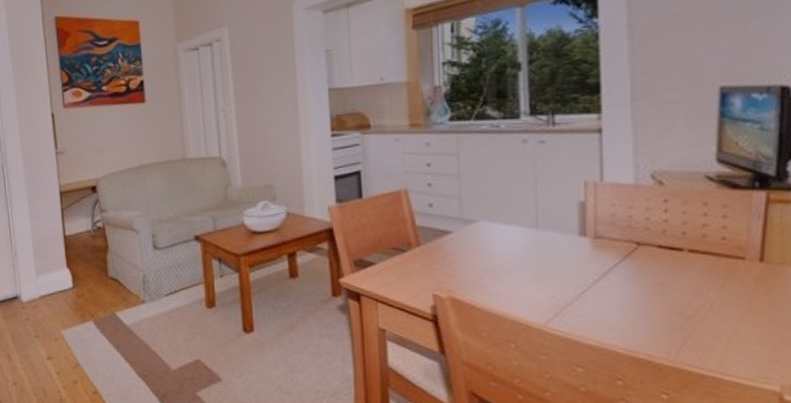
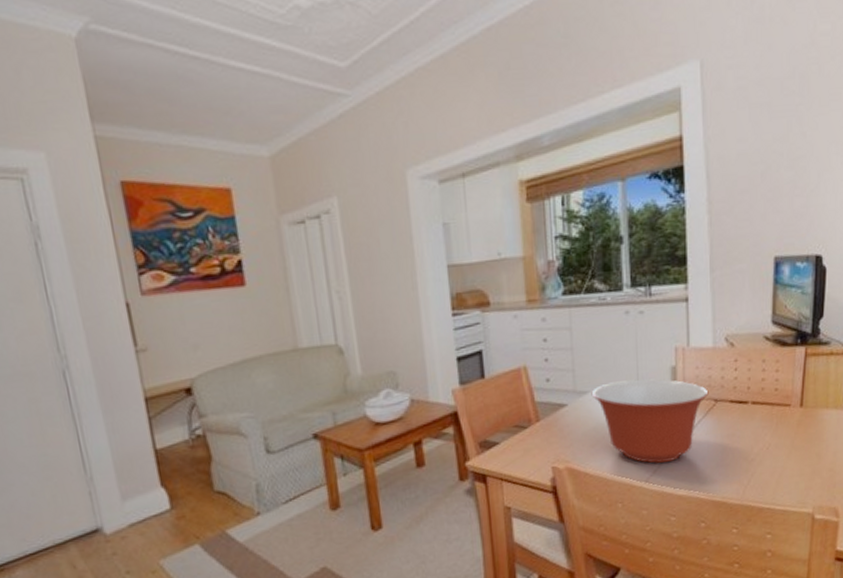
mixing bowl: none [480,212,629,305] -> present [591,379,709,464]

